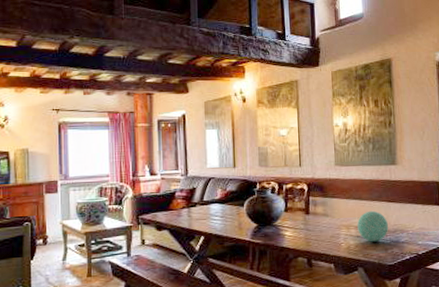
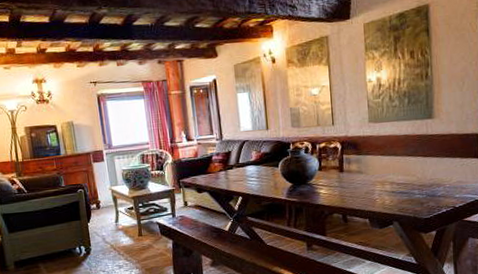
decorative ball: present [357,210,389,242] -> none [392,166,425,197]

